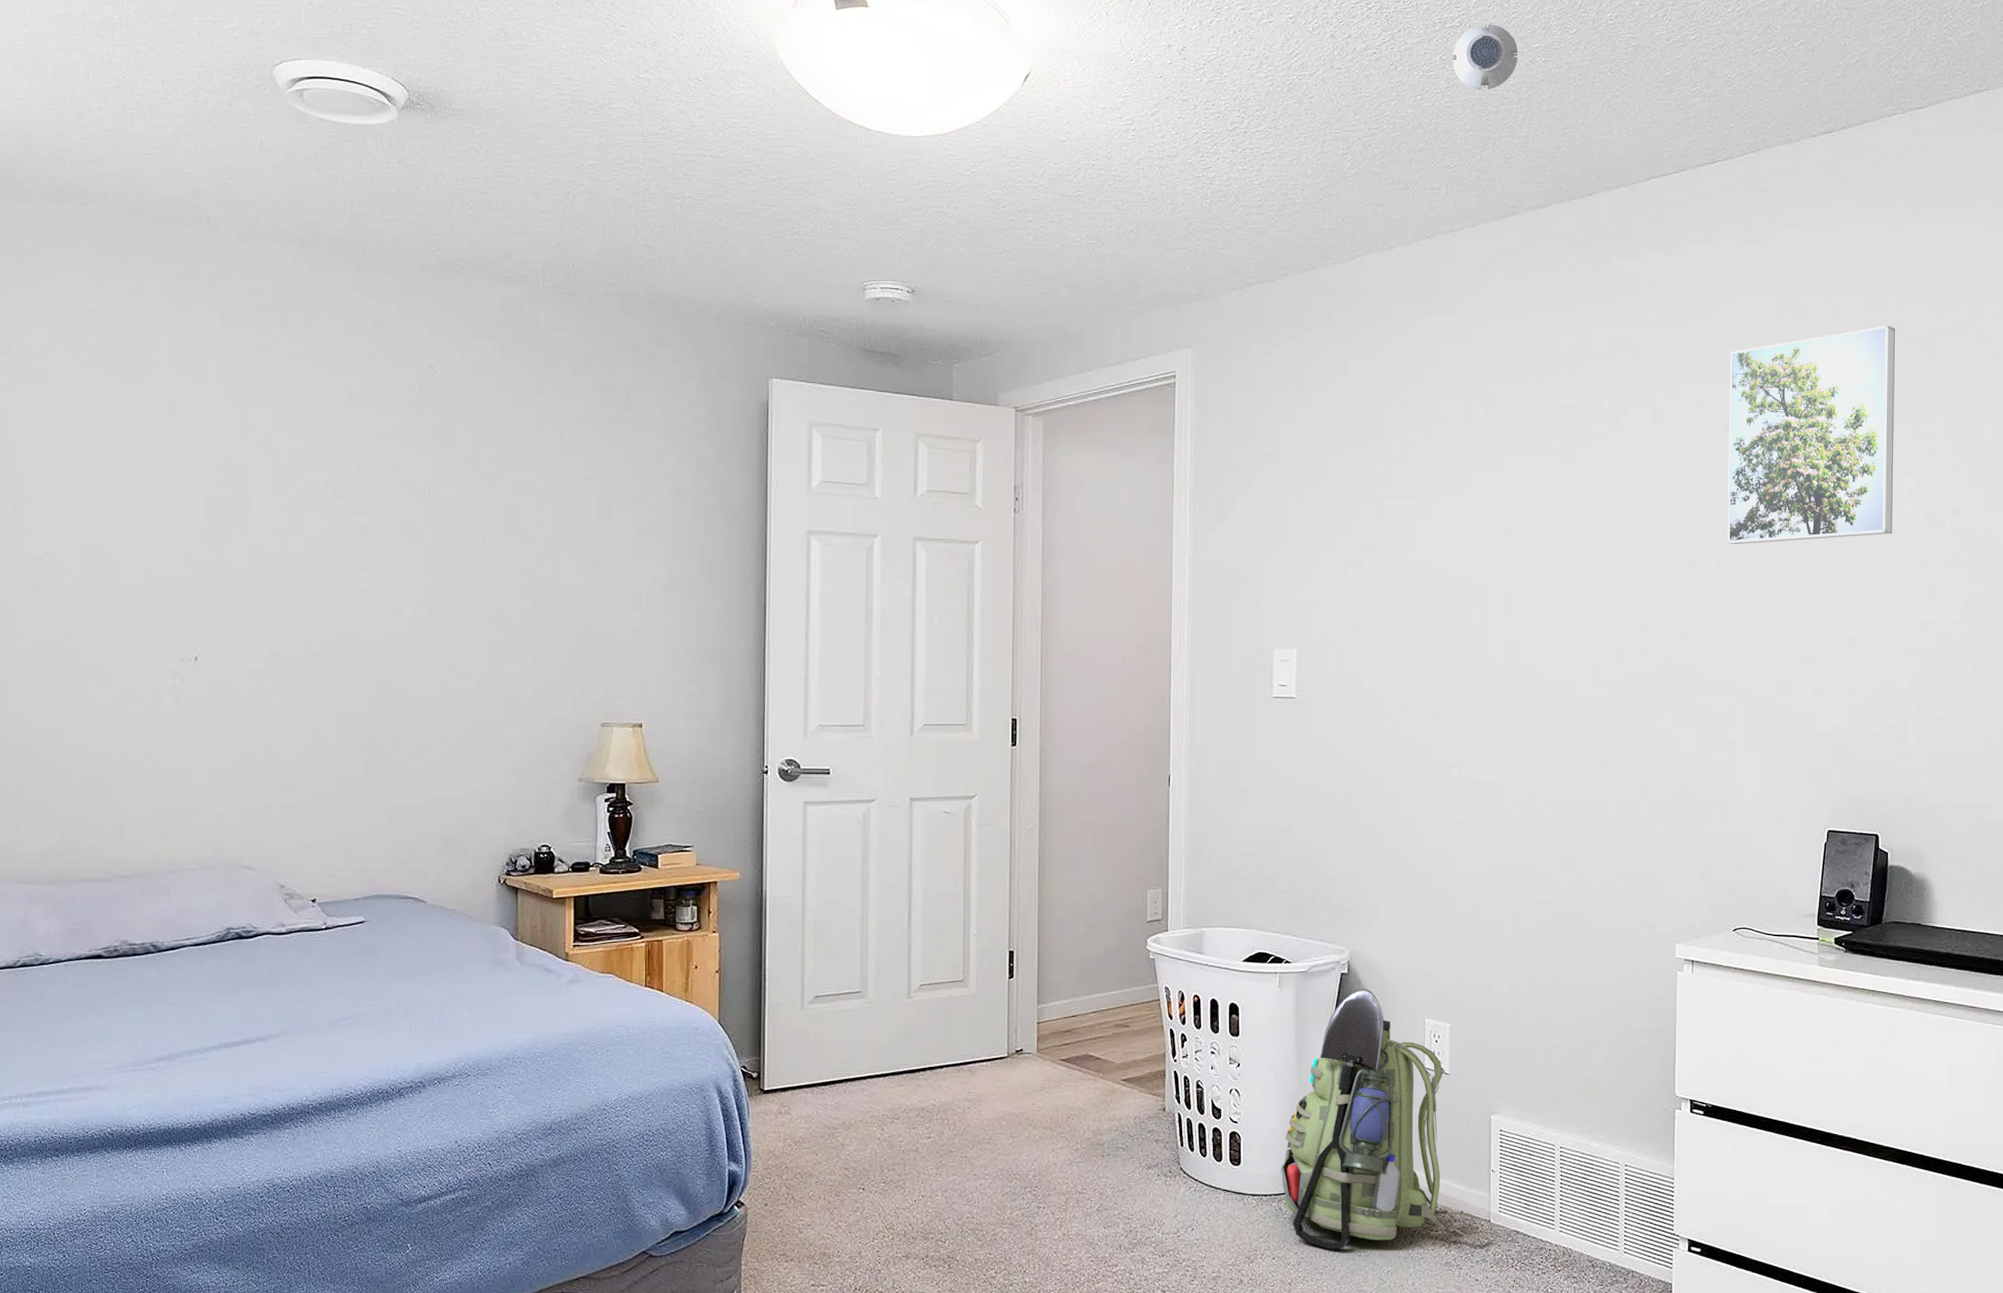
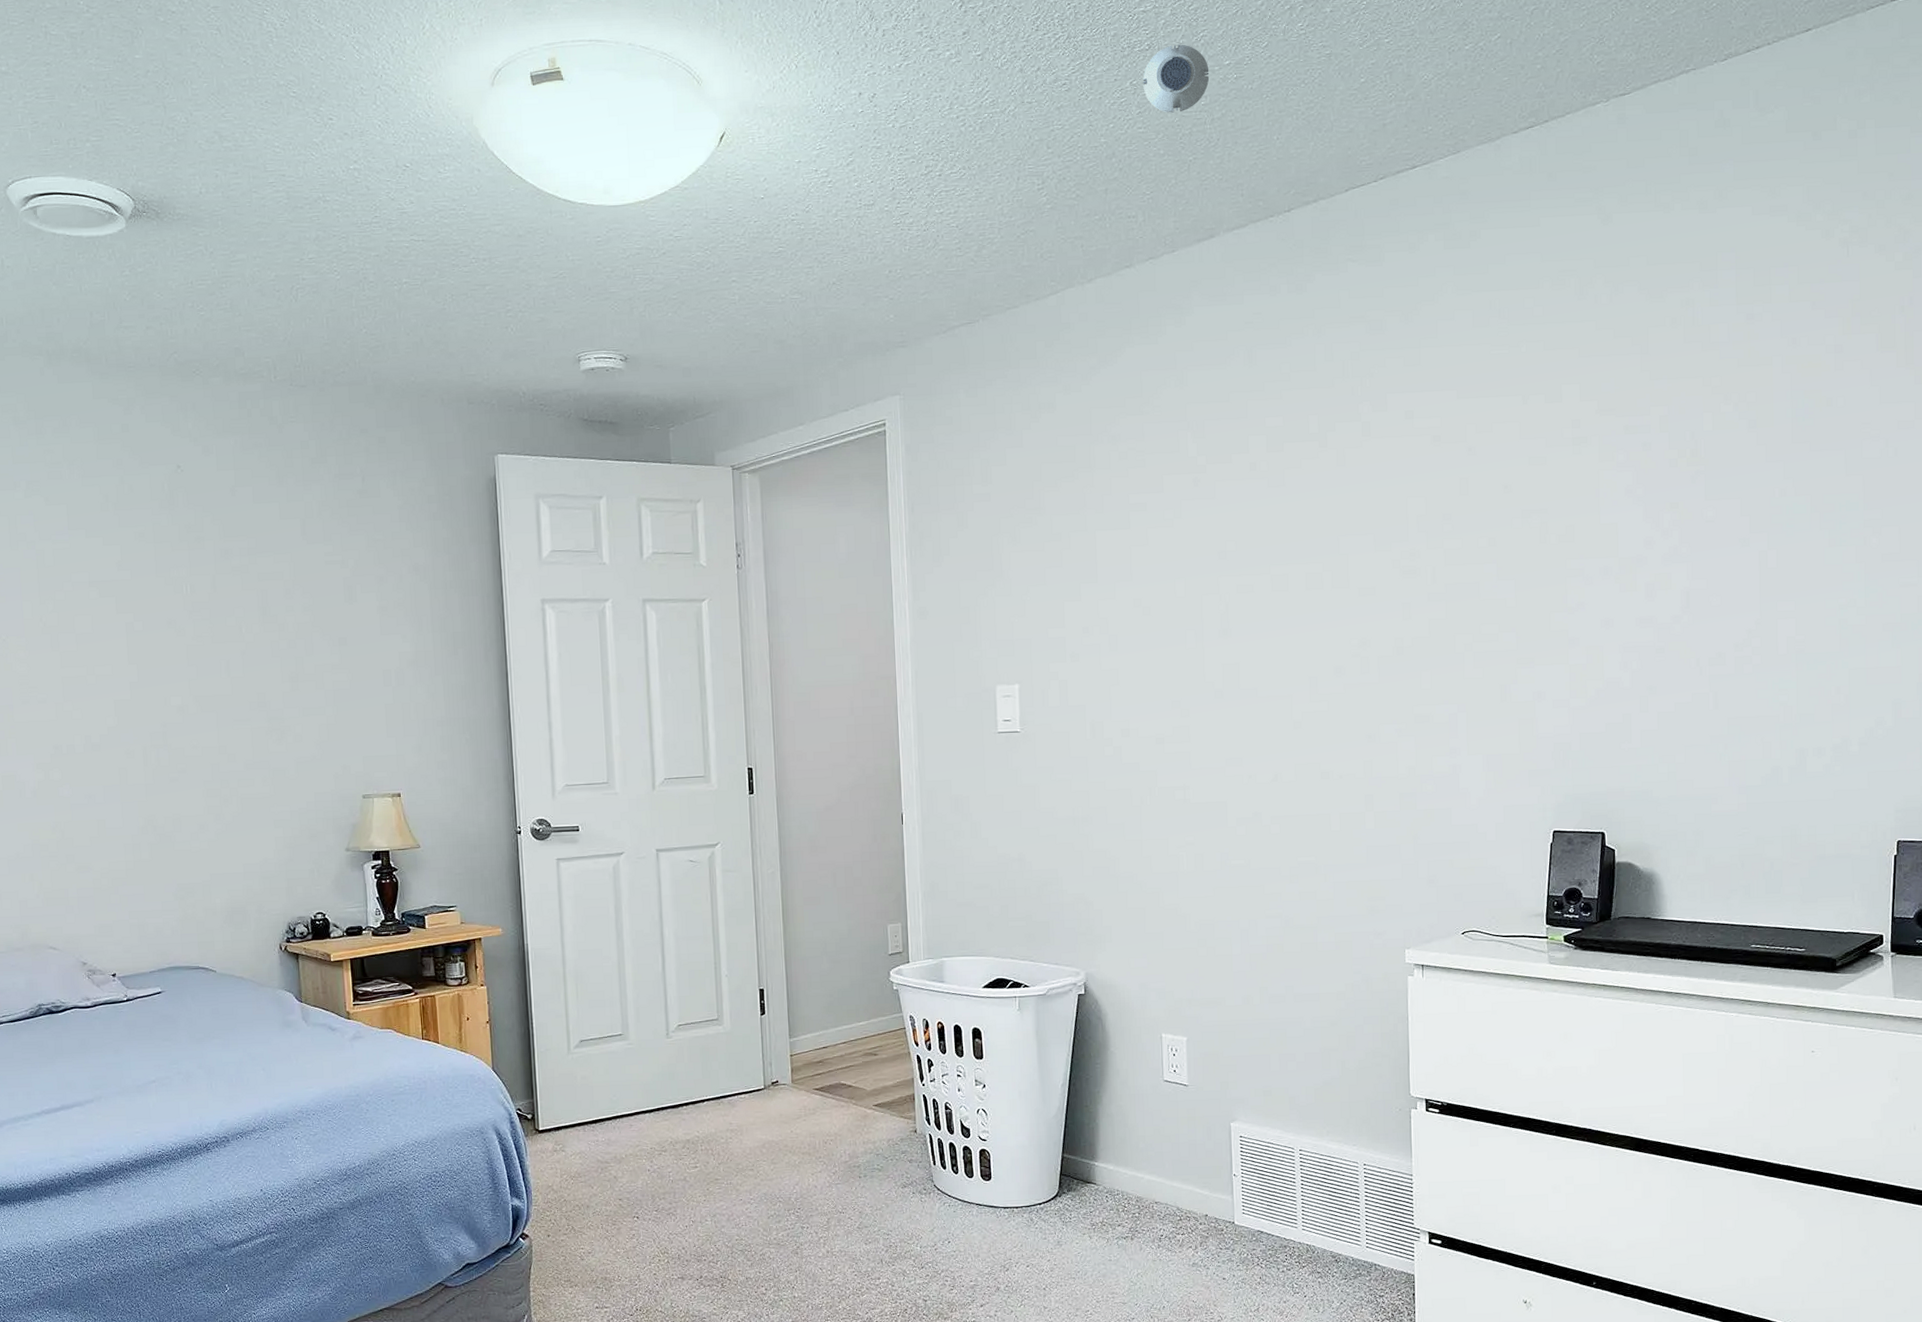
backpack: present [1280,988,1487,1250] -> none [1029,1008,1232,1256]
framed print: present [1727,326,1896,545] -> none [1437,321,1609,554]

